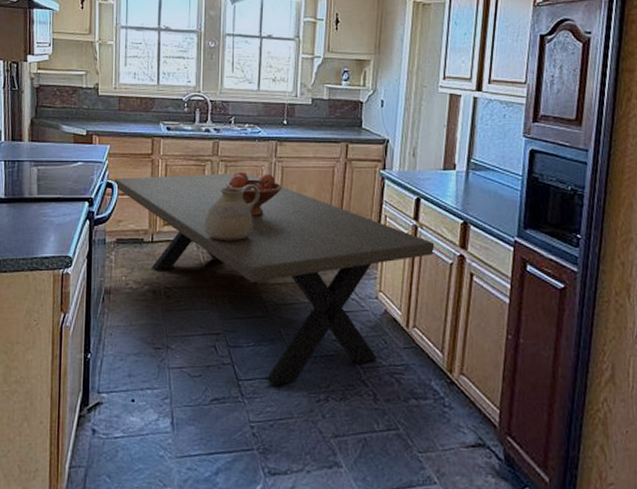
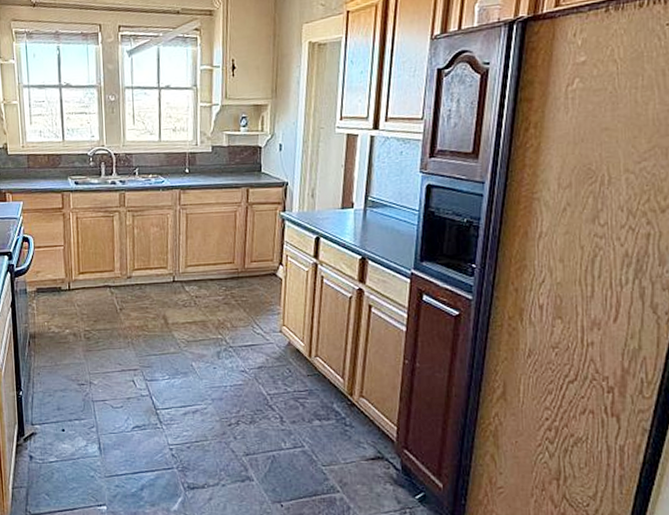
dining table: present [114,172,435,386] -> none [29,221,335,413]
ceramic pitcher: present [204,184,260,241] -> none [116,232,167,286]
fruit bowl: present [226,171,283,216] -> none [134,220,188,262]

